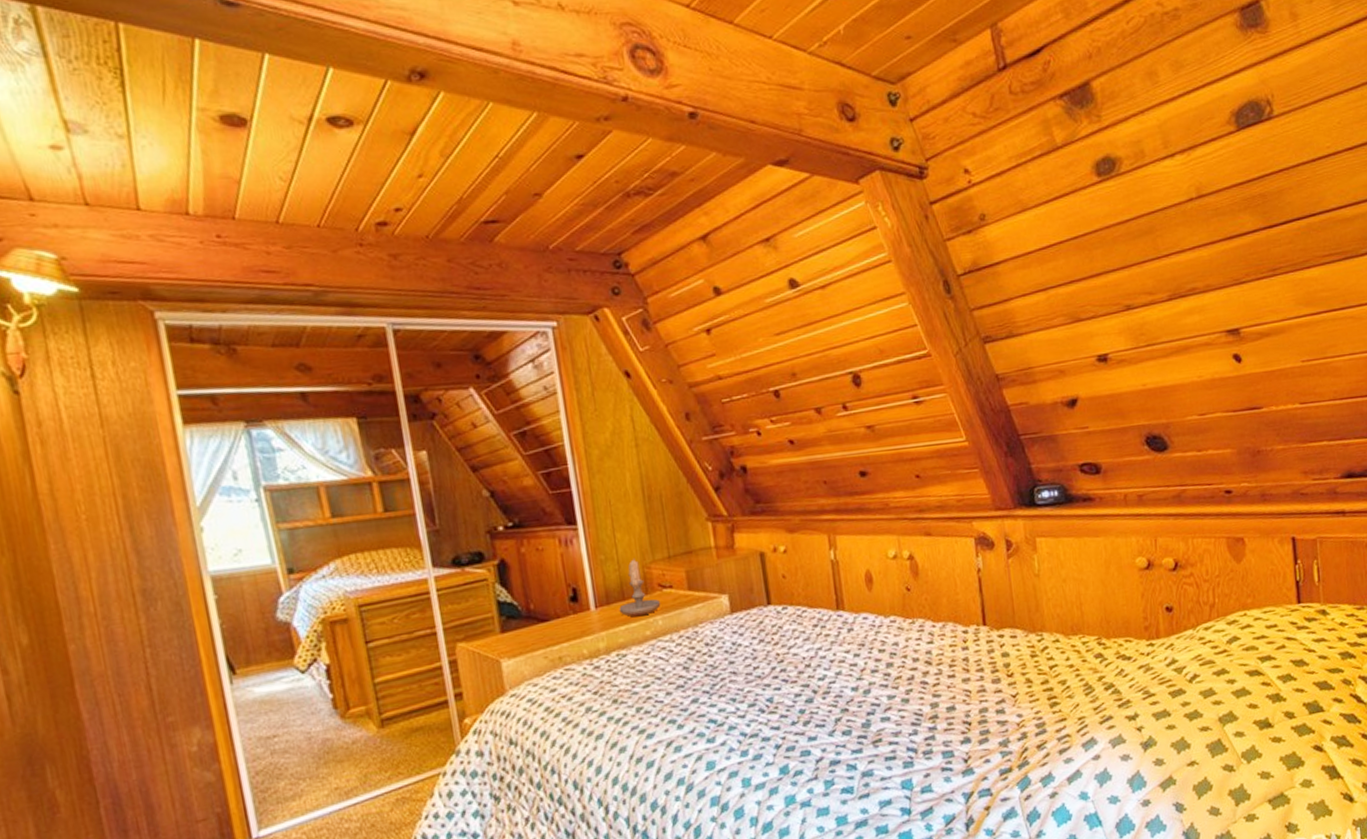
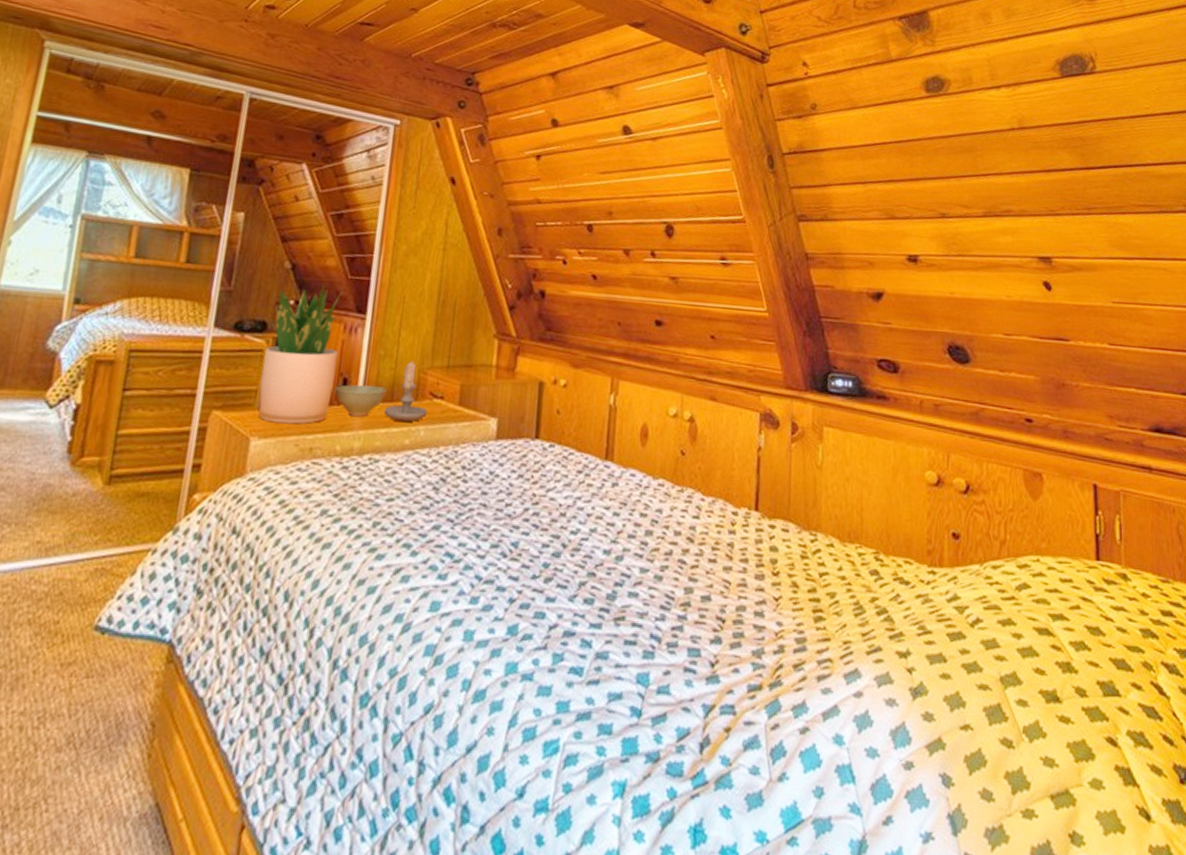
planter: none [480,504,567,643] -> present [258,283,344,425]
bowl: none [566,588,617,621] -> present [334,384,387,417]

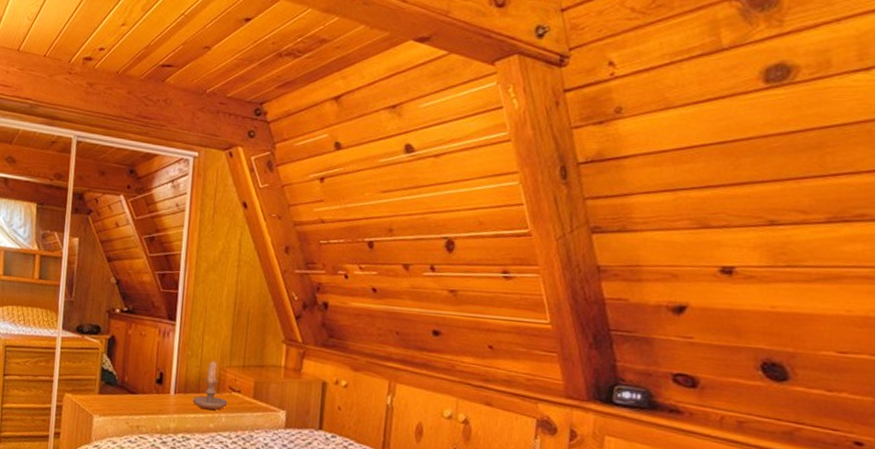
planter: present [258,283,344,425] -> none [98,295,157,408]
bowl: present [334,384,387,417] -> none [153,378,194,404]

